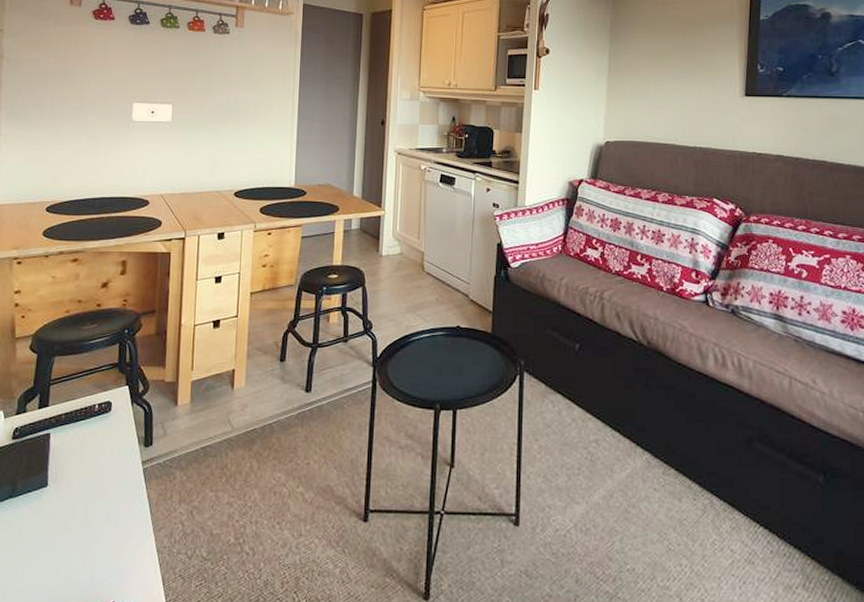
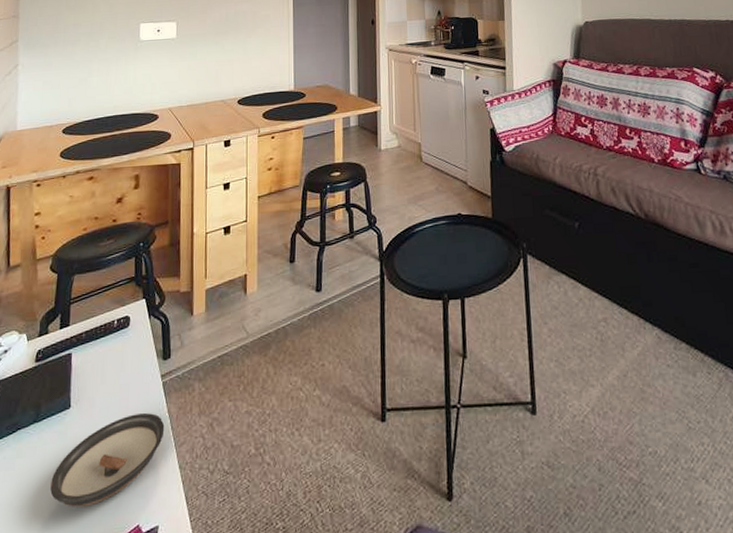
saucer: none [25,497,144,581] -> present [50,413,165,507]

